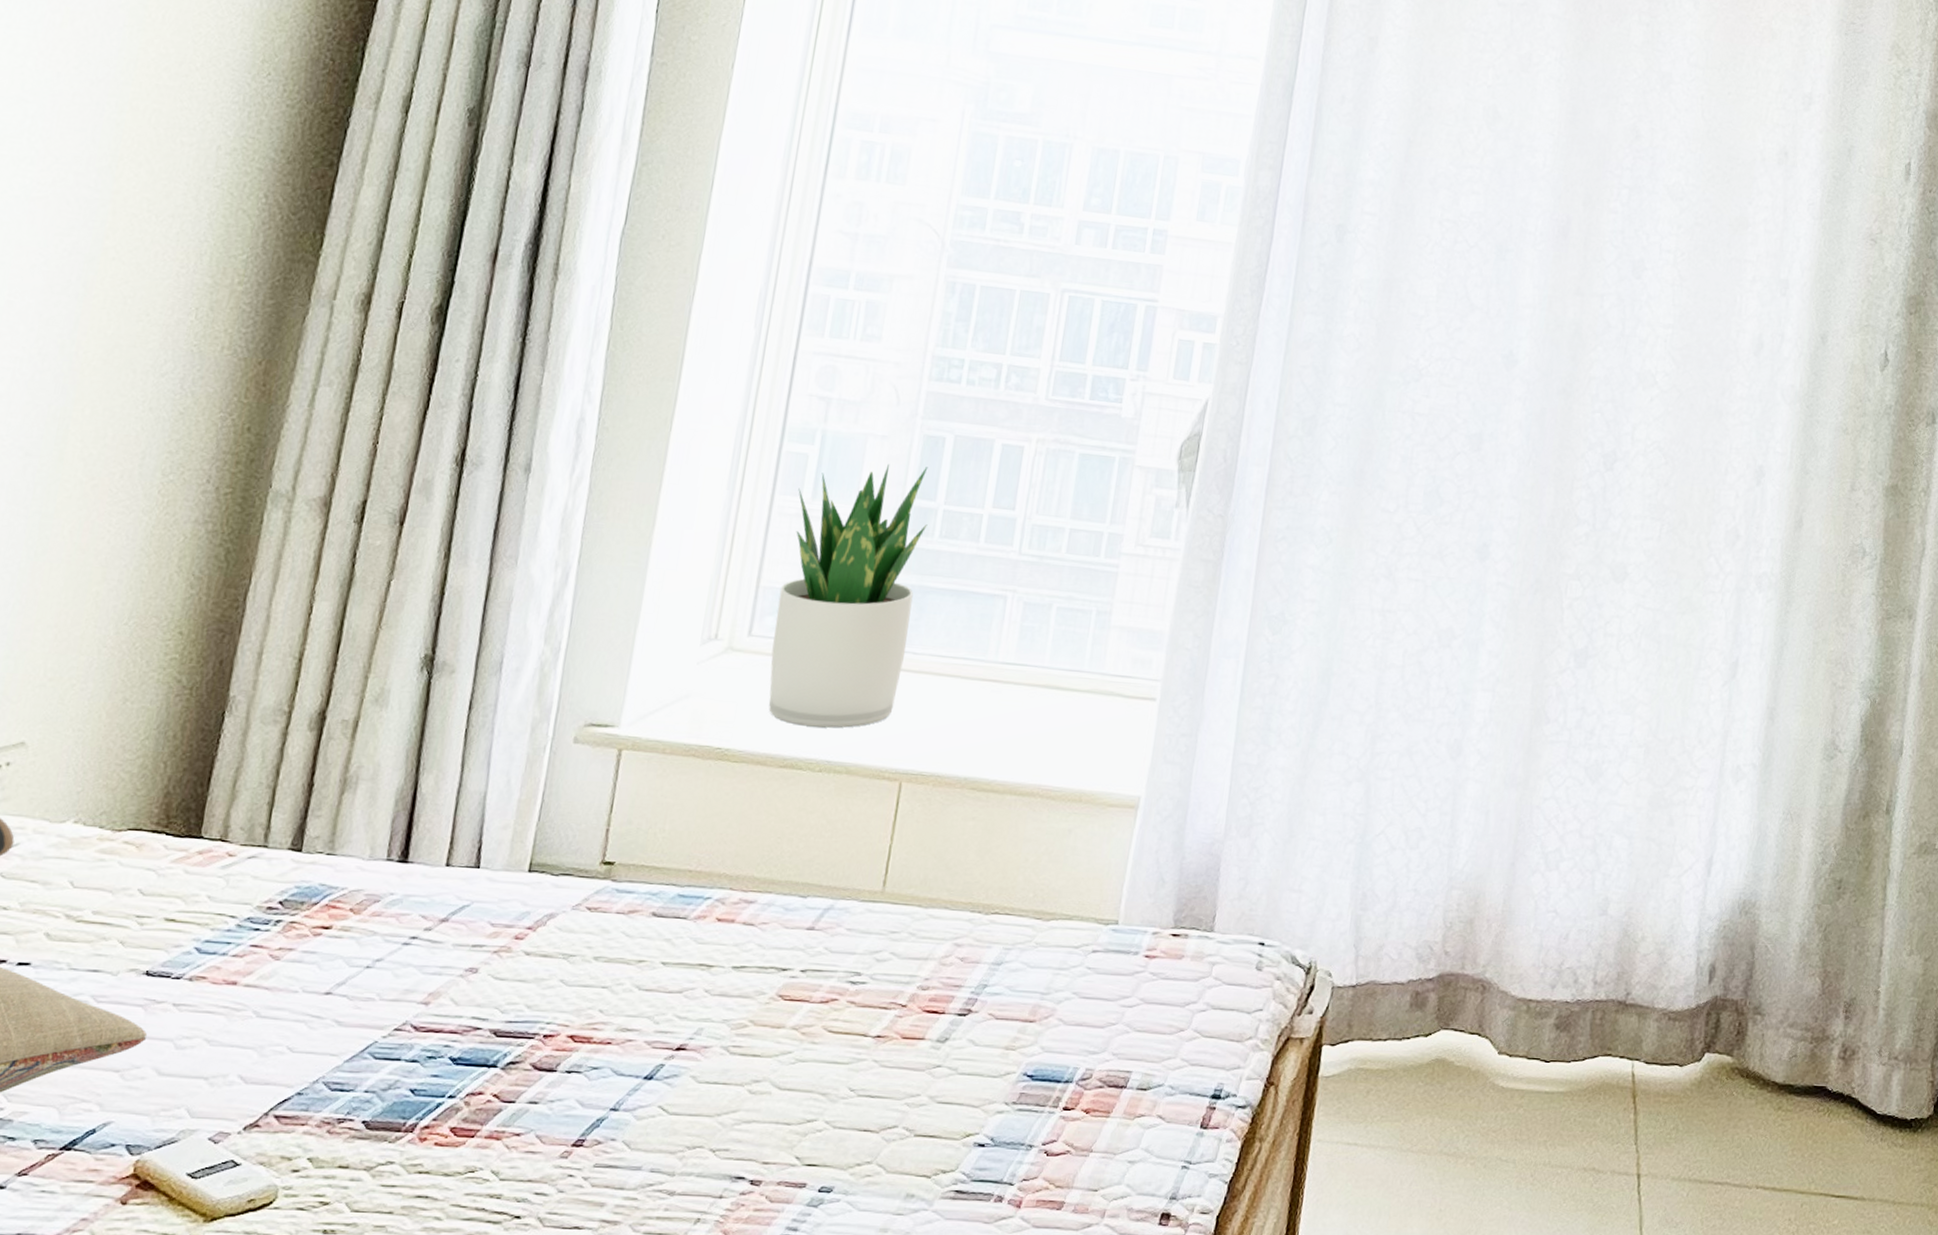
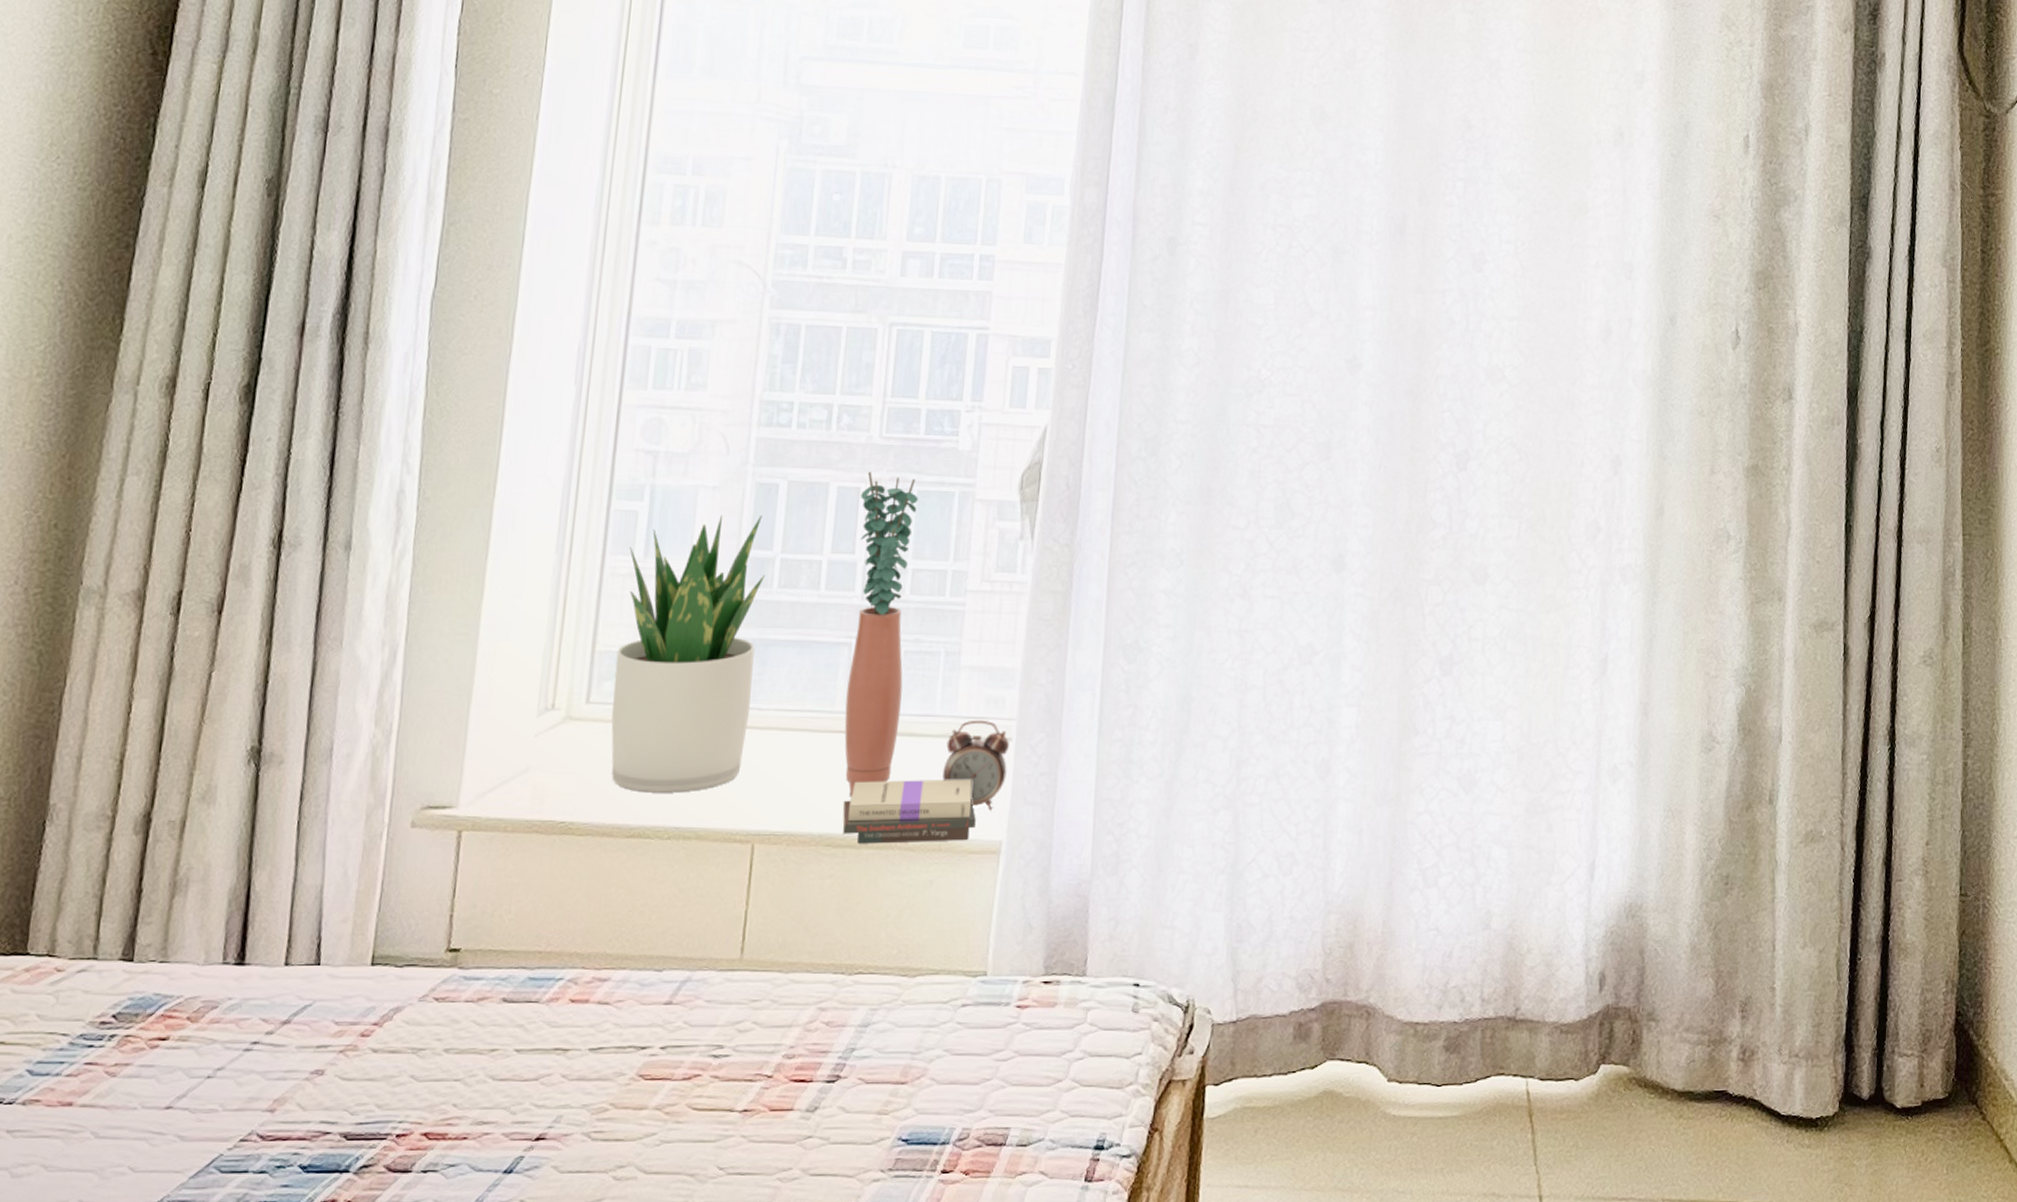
books: none [988,729,1117,794] -> present [842,779,976,844]
vase: none [993,432,1080,743] -> present [844,472,918,796]
alarm clock: none [1087,678,1154,767] -> present [942,720,1010,811]

